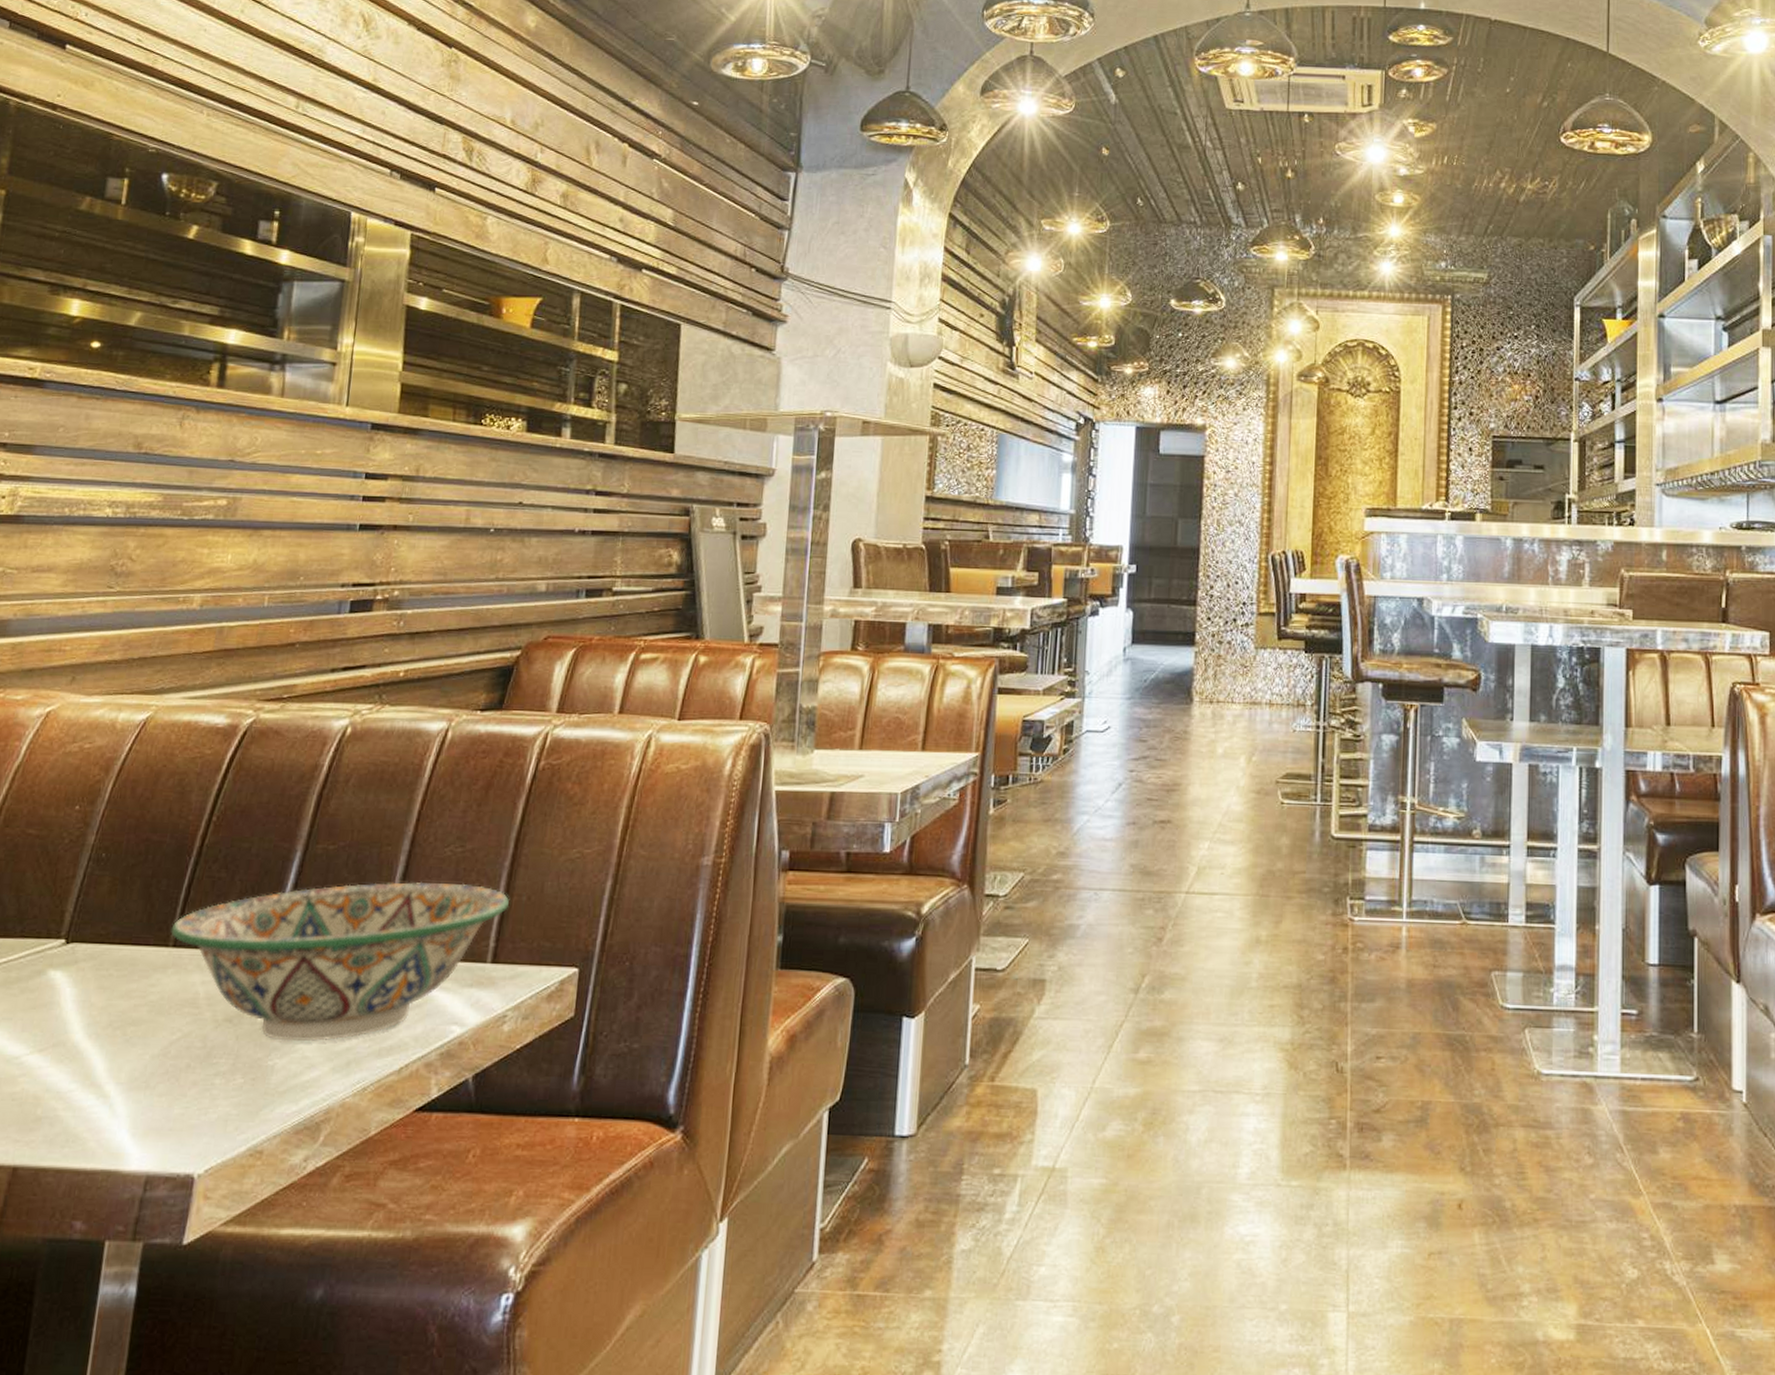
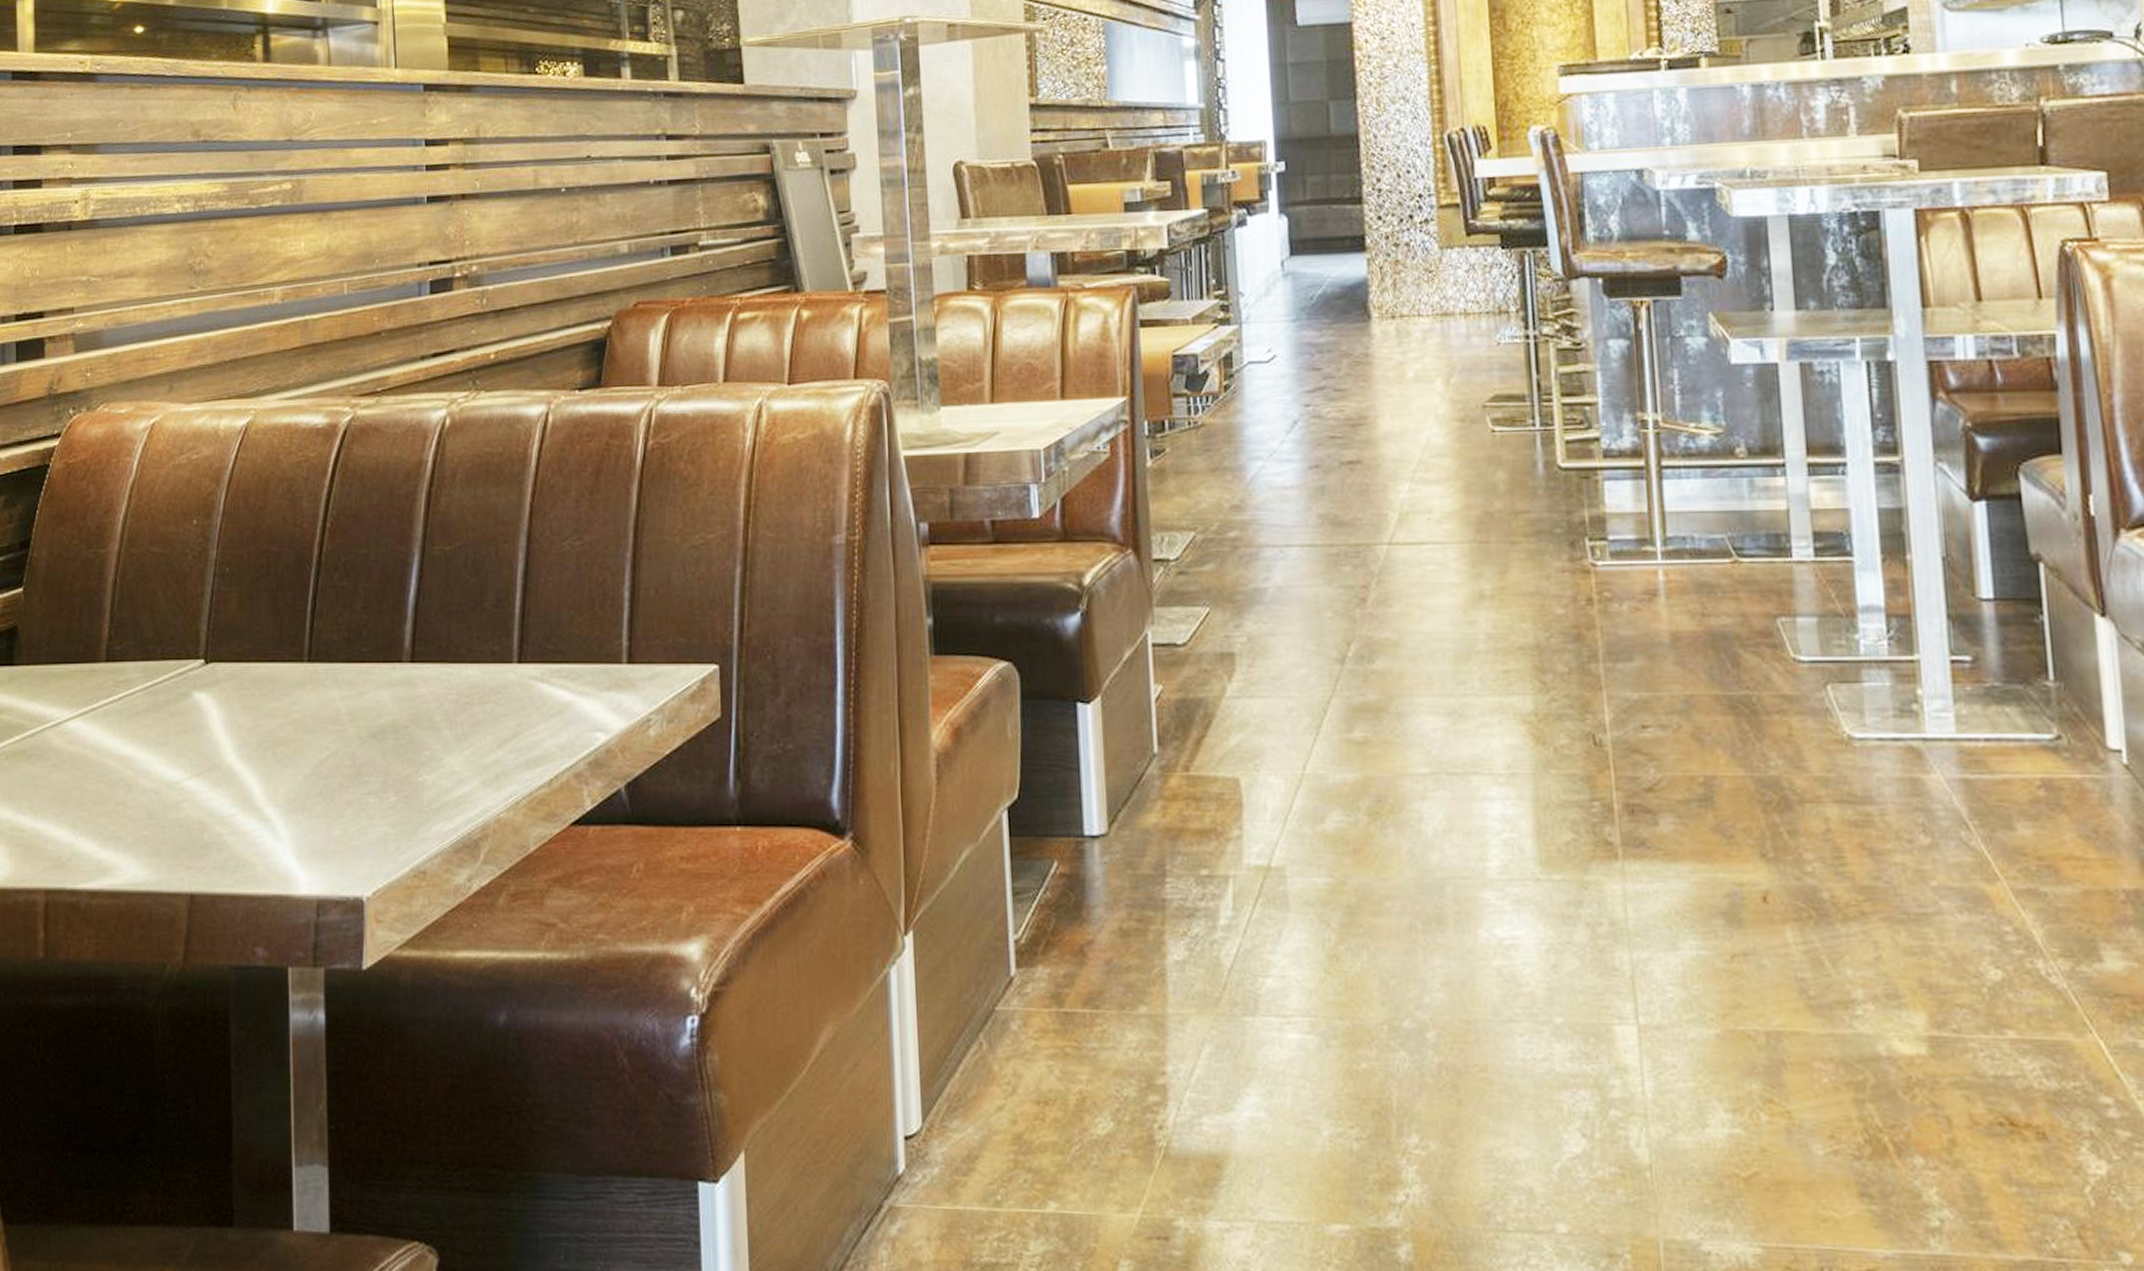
decorative bowl: present [171,881,509,1042] -> none [303,579,636,756]

